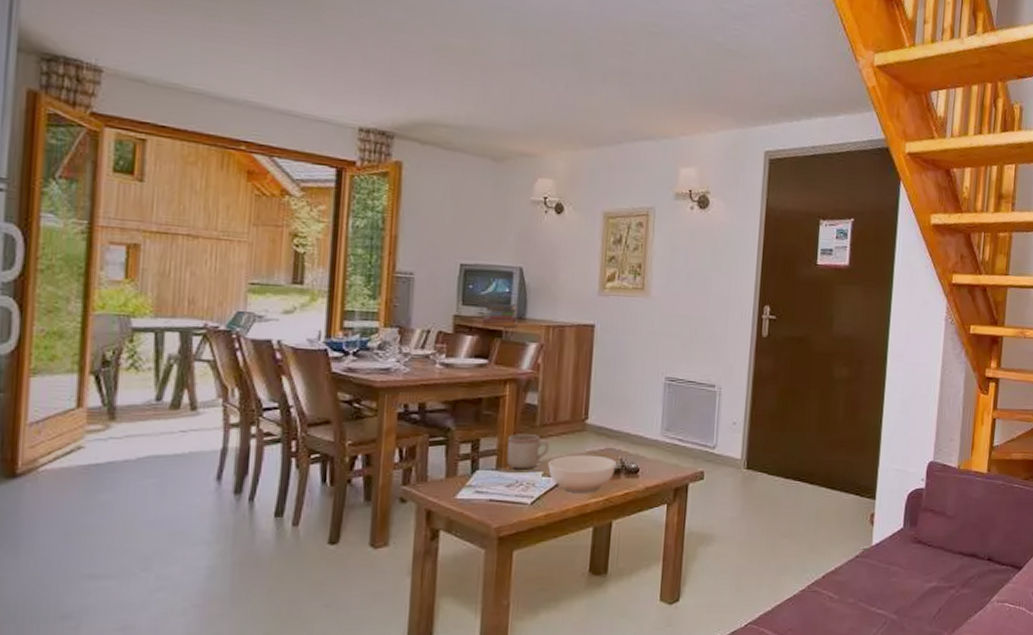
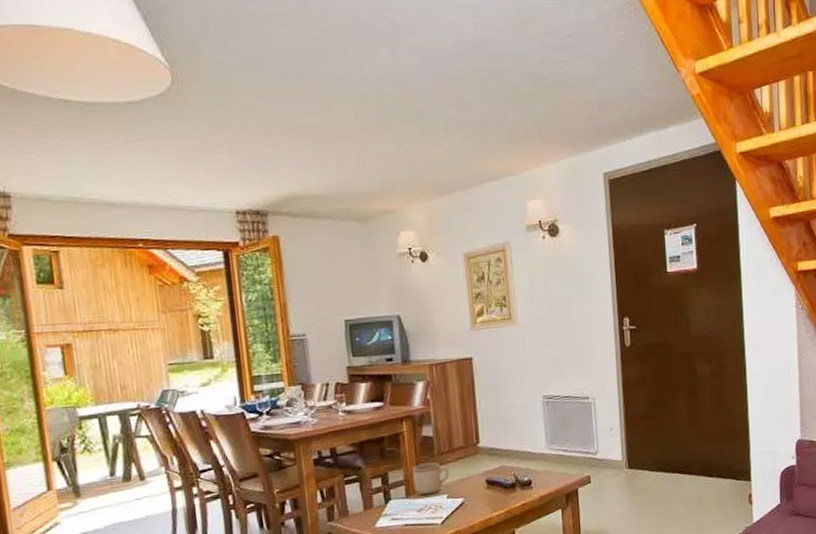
books: present [481,304,518,328] -> none [372,349,404,374]
bowl: present [547,454,618,493] -> none [449,473,512,510]

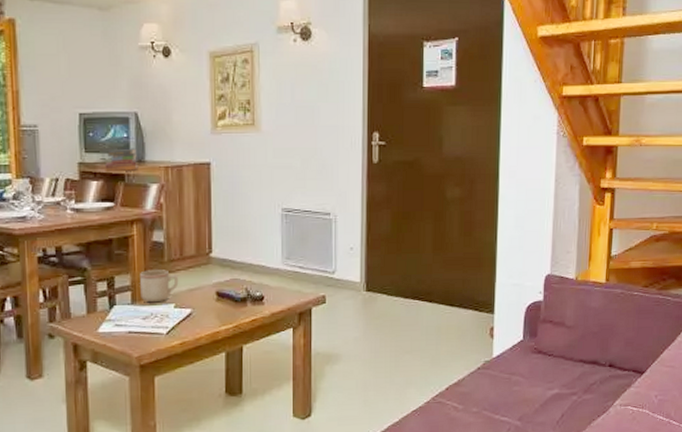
books: none [372,349,404,374] -> present [105,148,139,173]

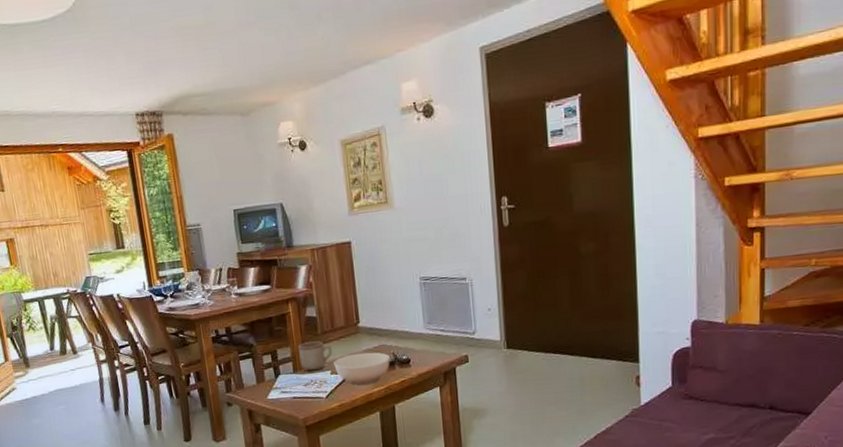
bowl: none [178,286,243,321] -> present [333,352,391,385]

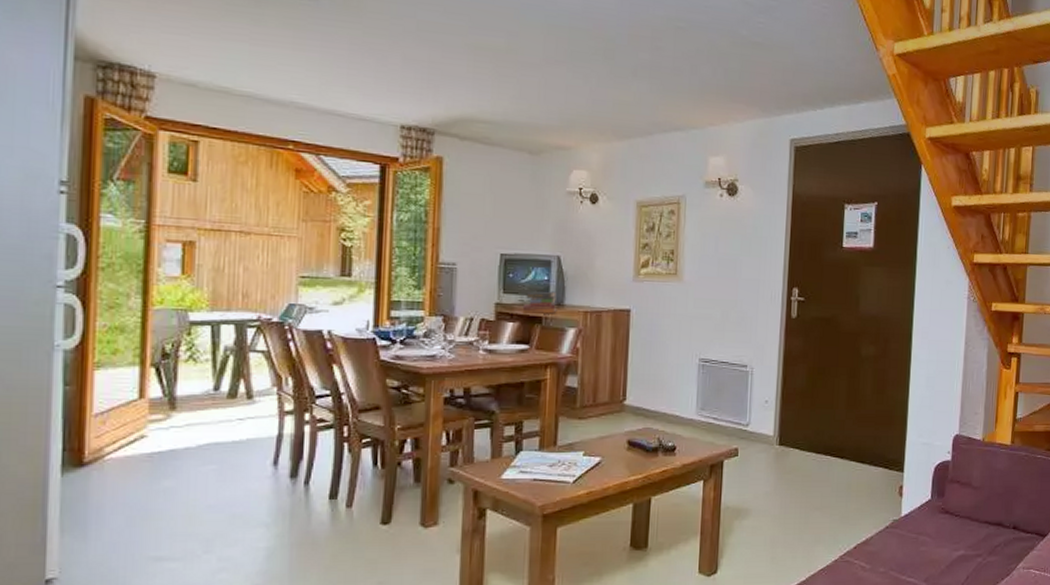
mug: present [298,341,333,371] -> none [549,416,590,450]
bowl: present [333,352,391,385] -> none [588,434,655,471]

